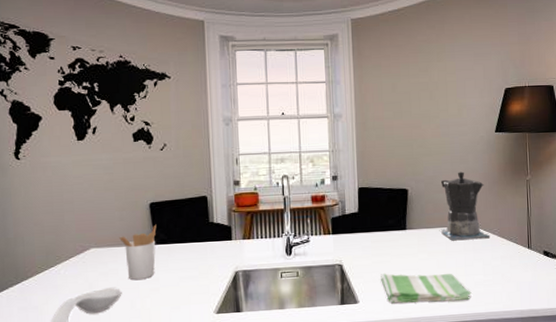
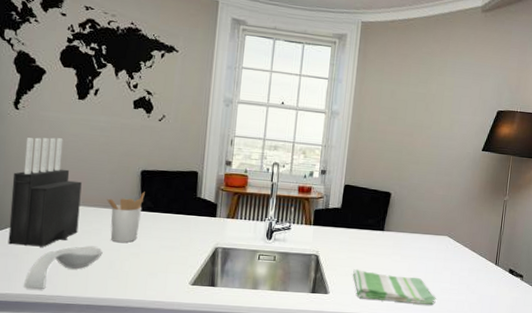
knife block: none [22,182,94,298] -> present [8,137,82,247]
coffee maker: present [441,171,491,241] -> none [416,183,464,250]

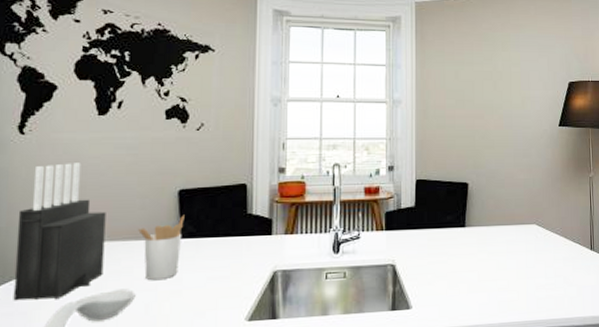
dish towel: present [353,269,436,305] -> none [436,275,533,309]

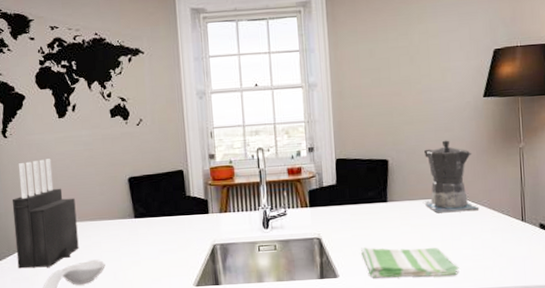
utensil holder: present [138,215,185,281] -> none [101,198,136,253]
dish towel: none [436,275,533,309] -> present [361,247,459,278]
coffee maker: none [502,166,553,240] -> present [424,140,480,214]

